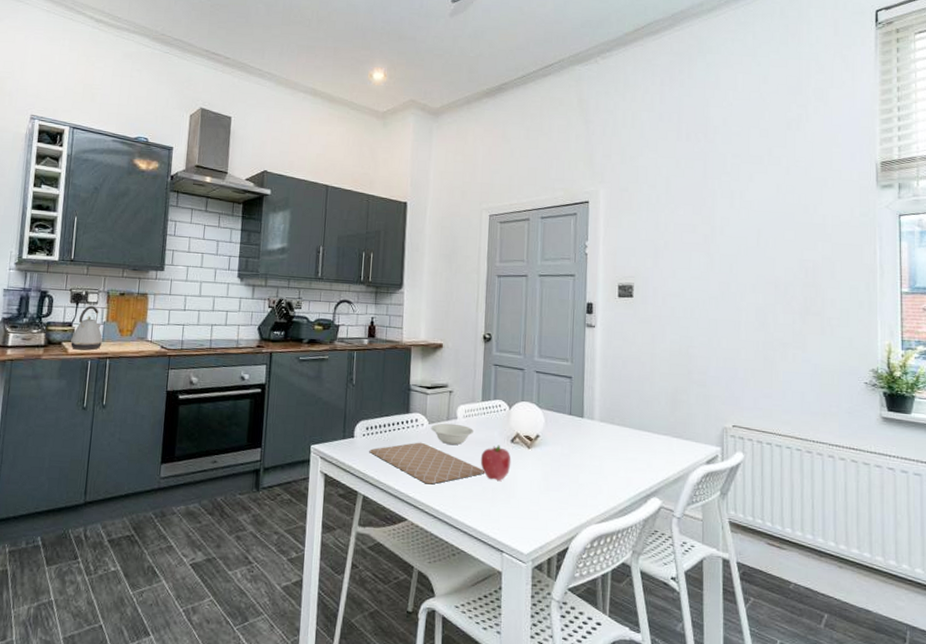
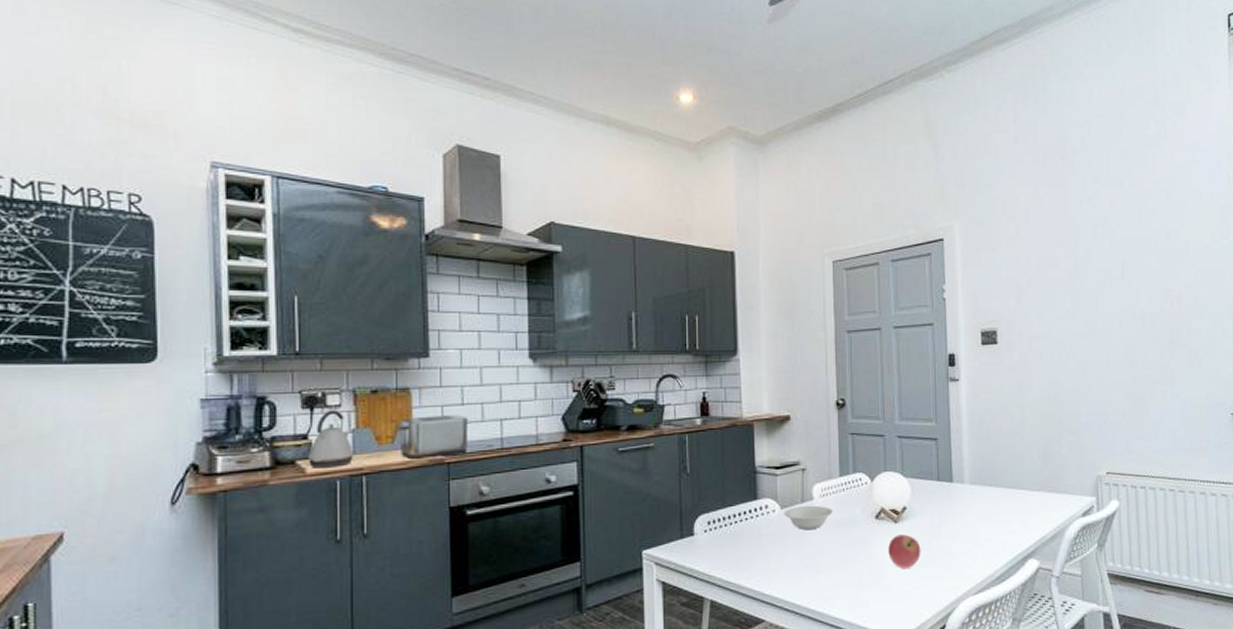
toaster: none [136,316,188,351] -> present [398,414,469,460]
placemat: present [369,442,484,485] -> none [713,531,848,578]
fruit: present [480,445,511,481] -> none [843,523,878,563]
fruit: none [520,459,550,491] -> present [888,534,921,569]

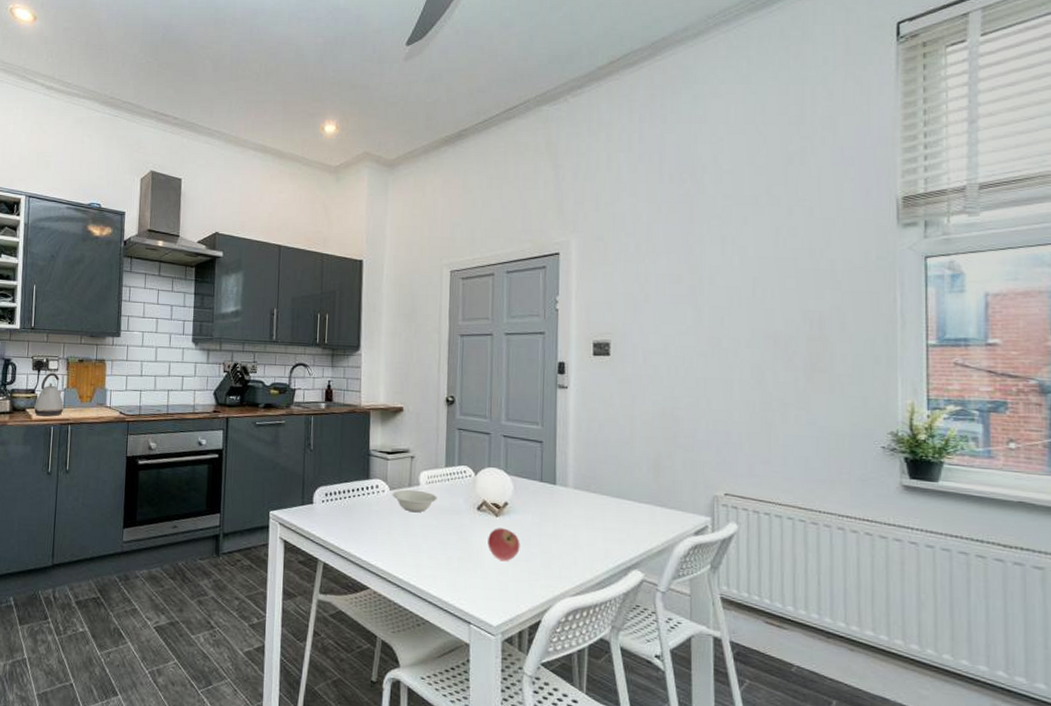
toaster: present [398,414,469,460] -> none [95,382,145,417]

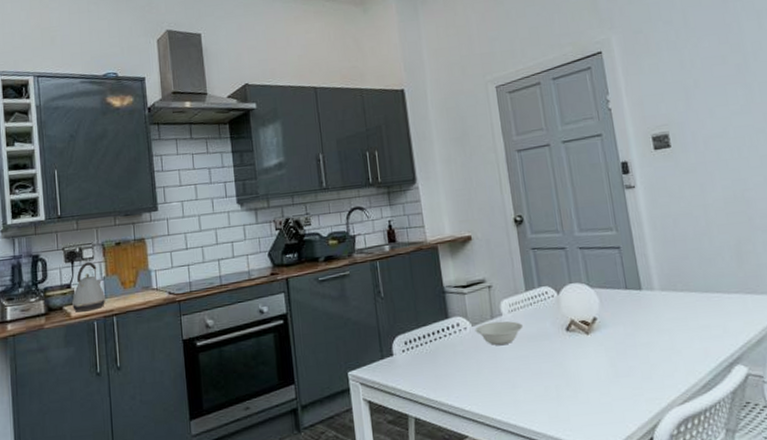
fruit: present [488,528,520,561] -> none [582,345,618,380]

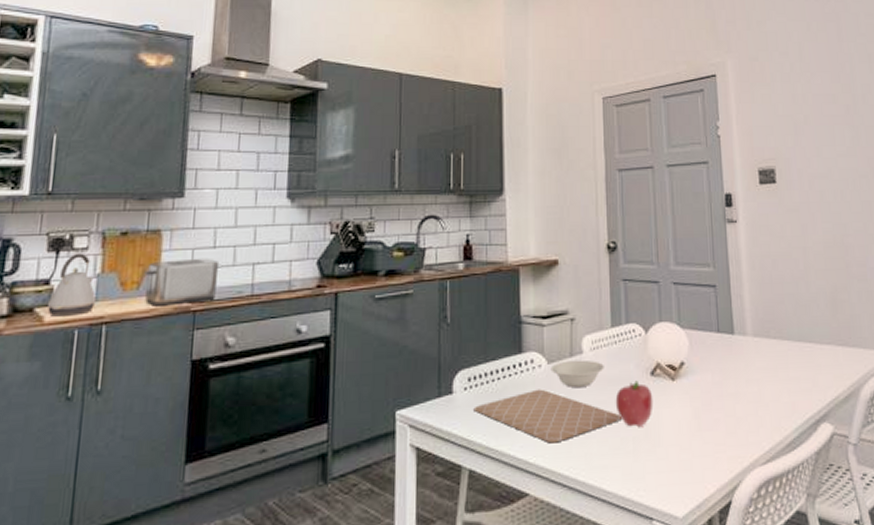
toaster: none [137,258,193,300] -> present [144,258,220,308]
placemat: none [412,348,543,394] -> present [473,389,621,444]
fruit: none [535,336,572,377] -> present [615,380,654,427]

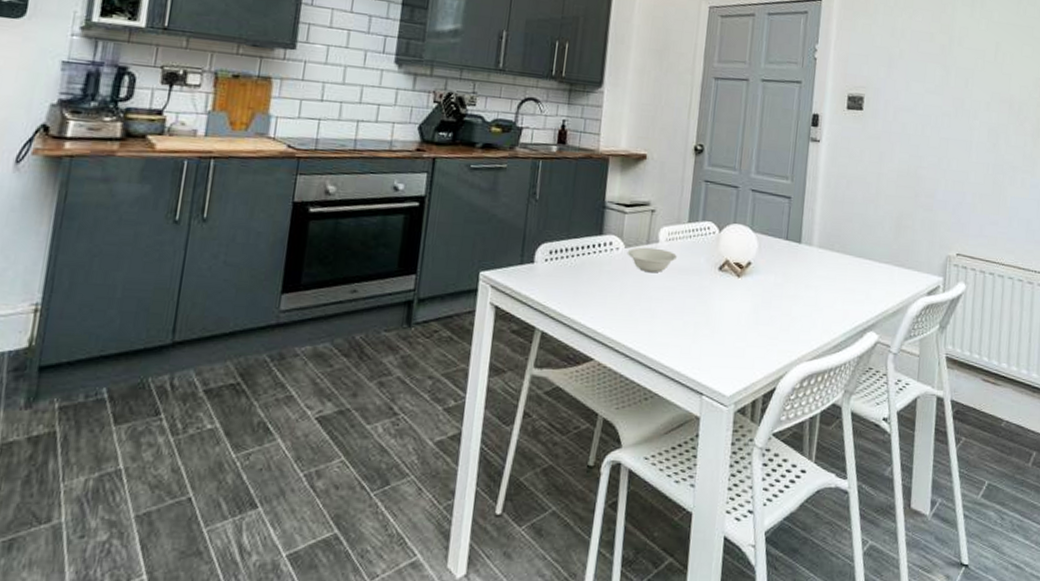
kettle: present [46,253,97,317] -> none [158,89,207,147]
toaster: present [144,258,220,308] -> none [253,106,326,150]
placemat: present [473,389,621,444] -> none [552,269,687,319]
fruit: present [615,380,654,427] -> none [682,273,718,314]

